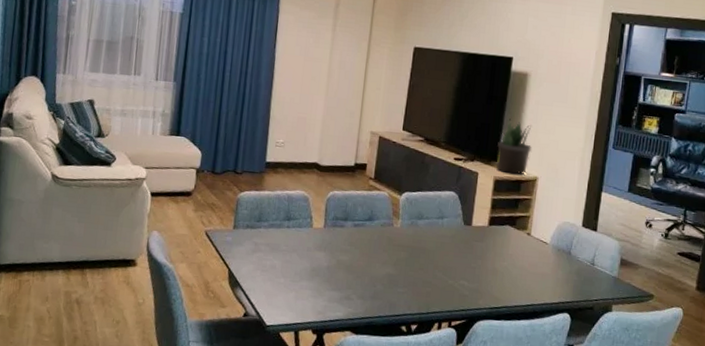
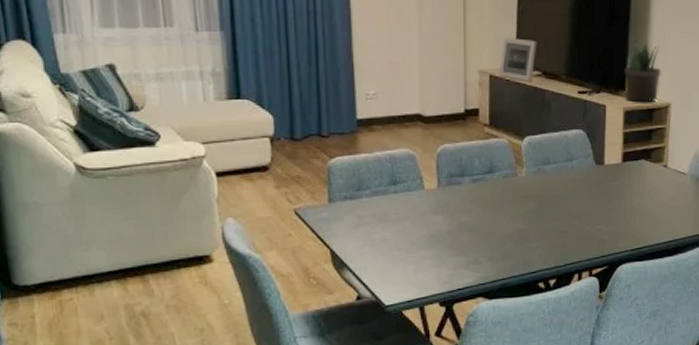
picture frame: none [387,106,423,146] -> present [499,38,537,82]

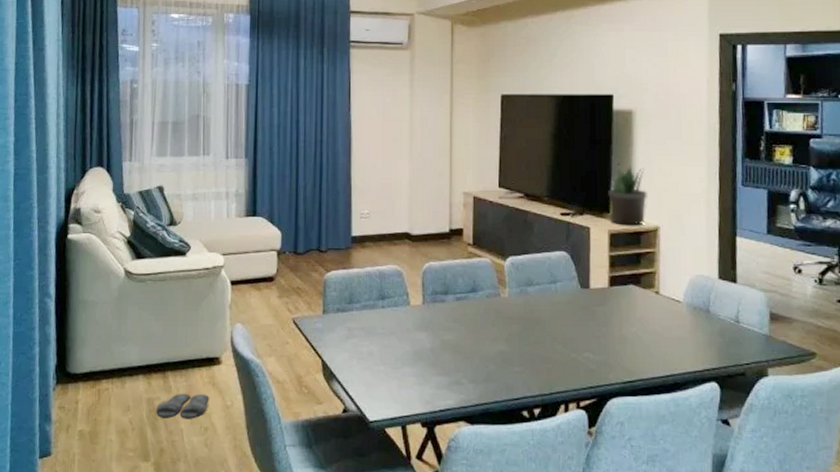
slippers: none [137,294,203,324] -> present [156,393,209,419]
picture frame: present [499,38,537,82] -> none [483,162,520,204]

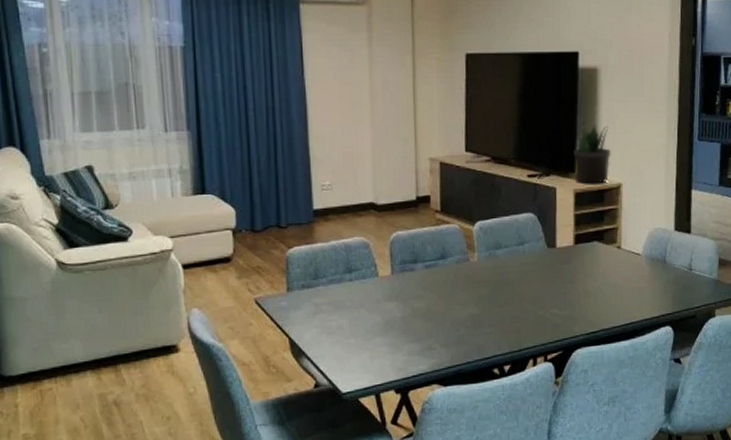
slippers: present [156,393,209,419] -> none [110,383,170,412]

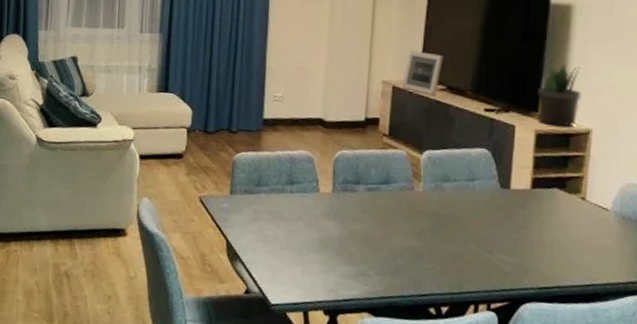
picture frame: none [449,125,486,168] -> present [402,51,444,96]

